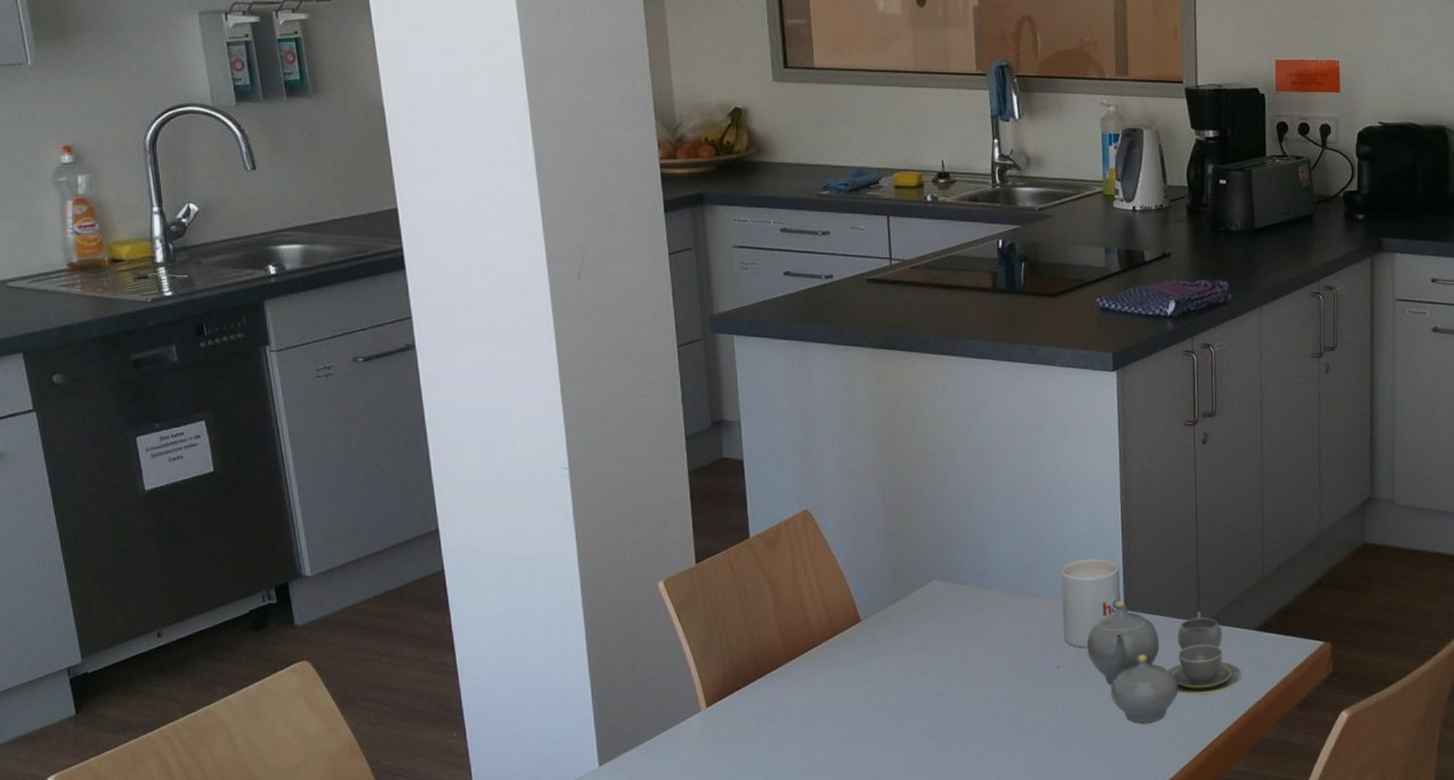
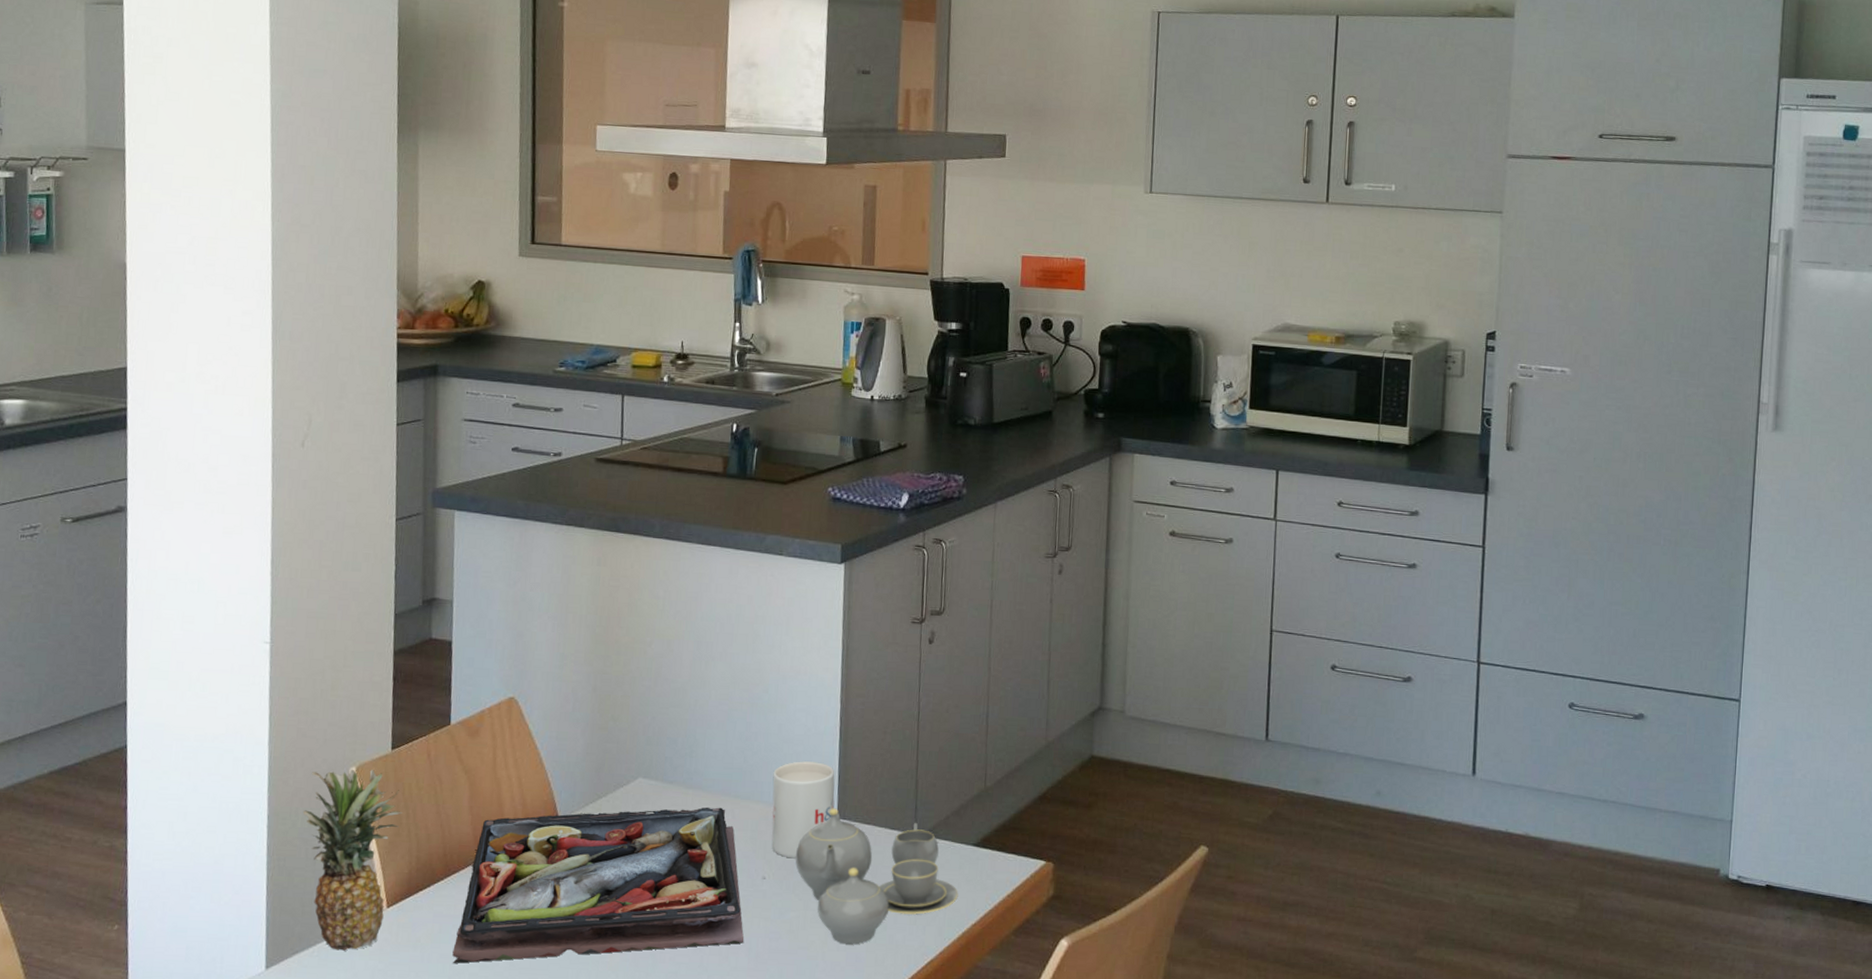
fruit: none [617,582,712,747] -> present [302,769,403,951]
food tray: none [772,604,1044,754] -> present [452,807,744,963]

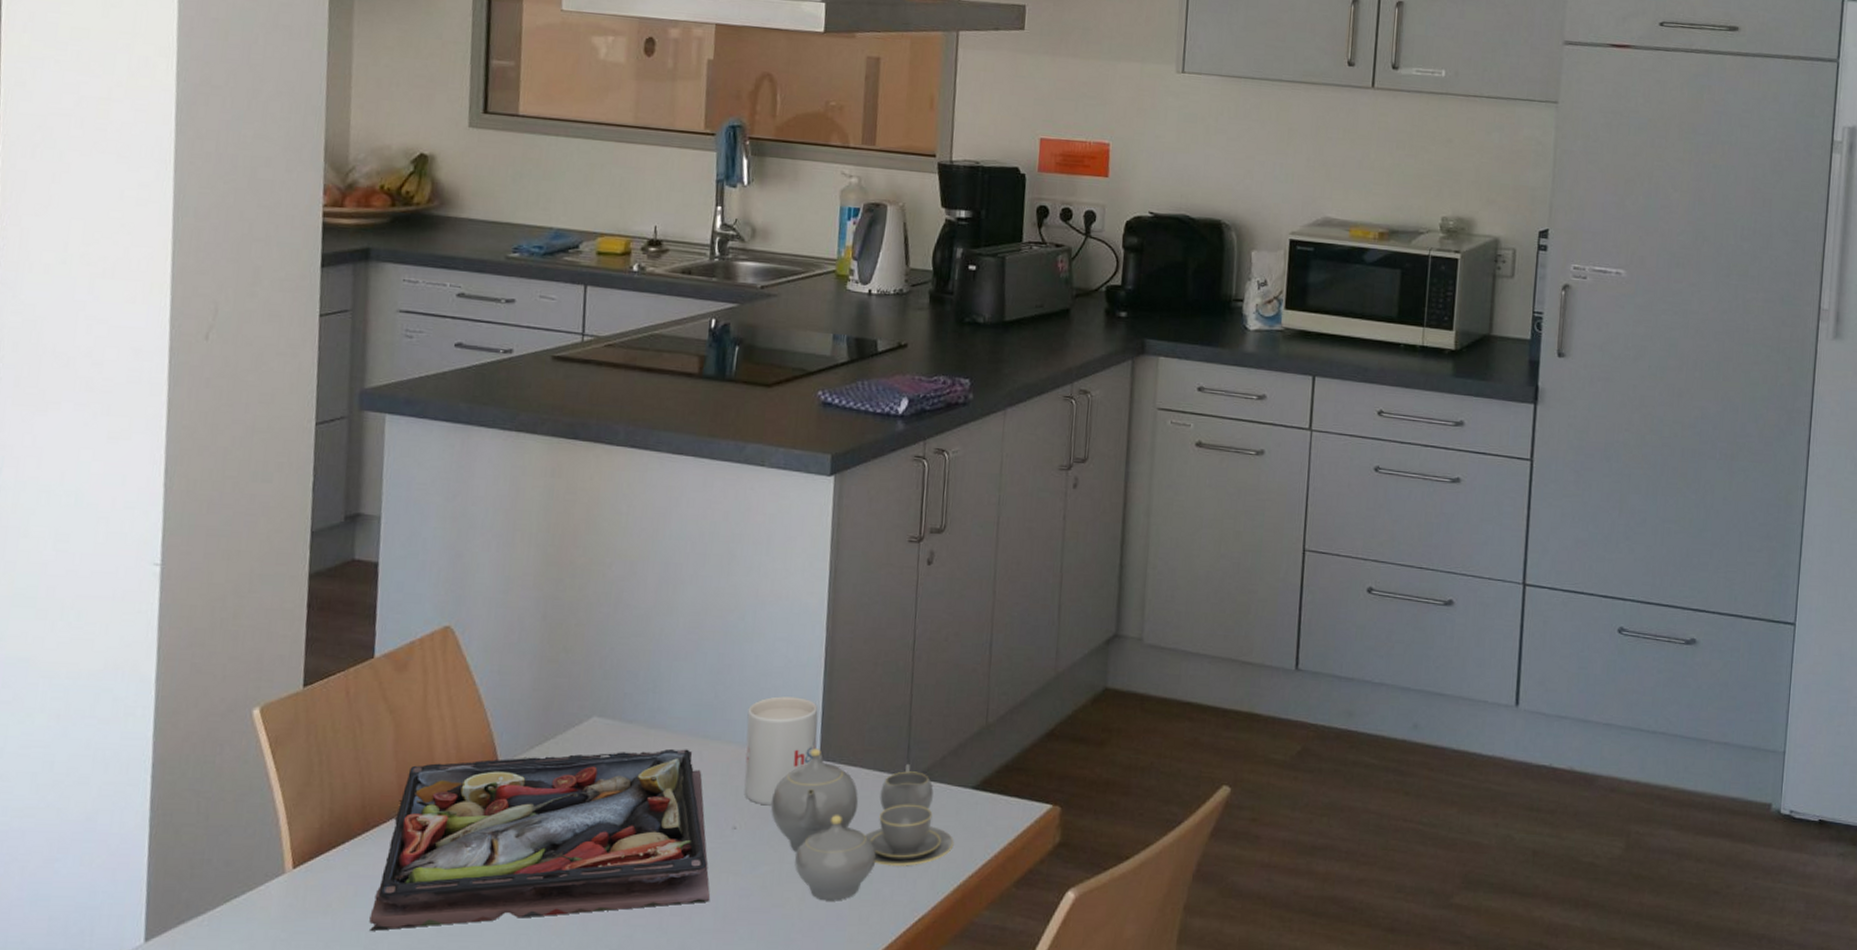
fruit: present [302,769,403,951] -> none [194,709,314,919]

